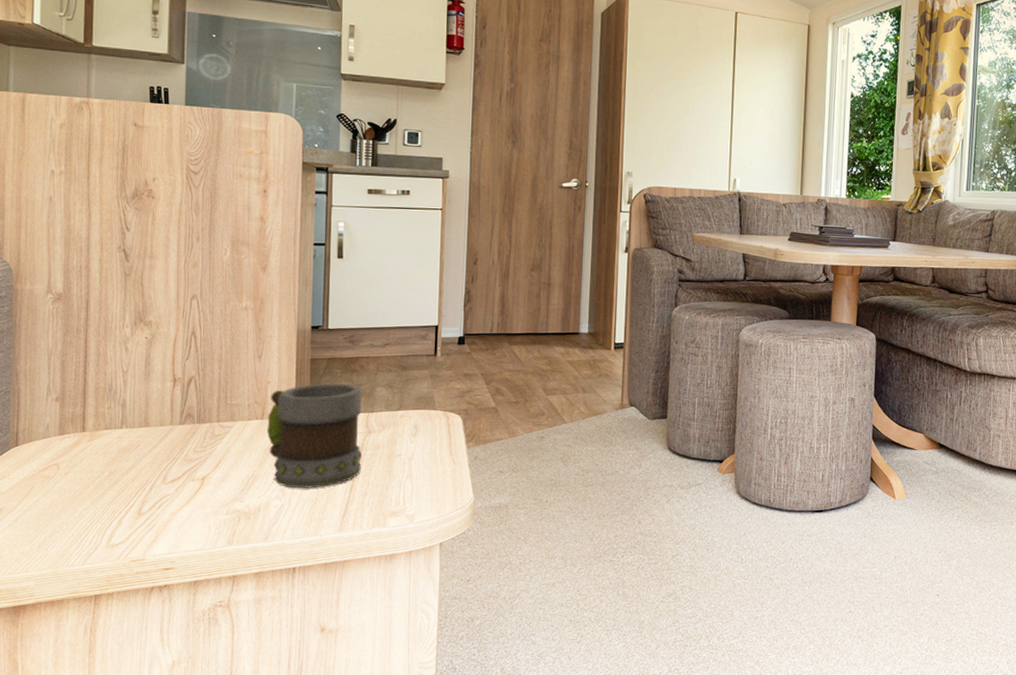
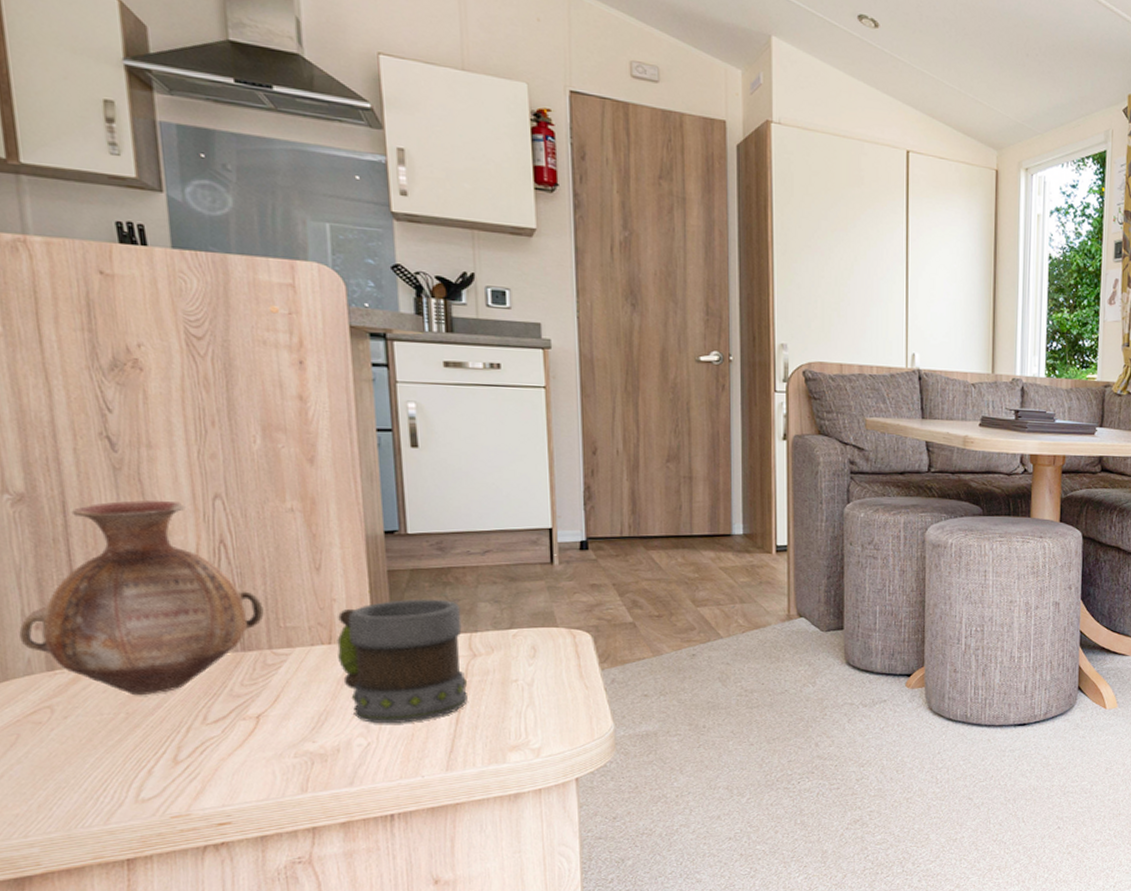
vase: none [44,300,217,458] -> present [19,500,264,696]

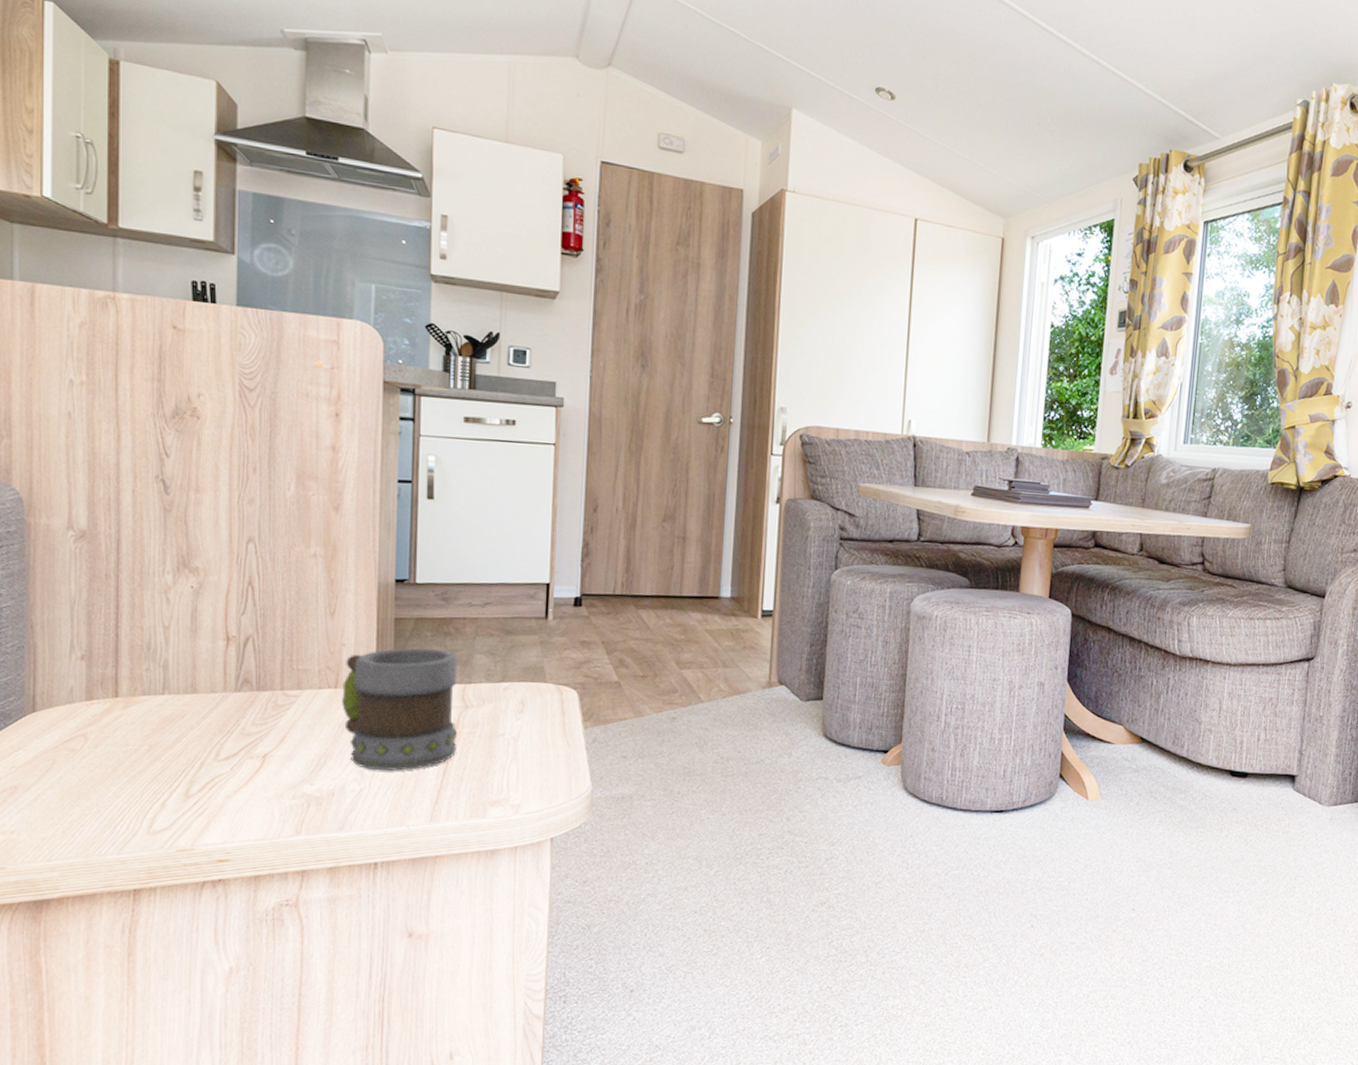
vase: present [19,500,264,696] -> none [66,541,280,729]

